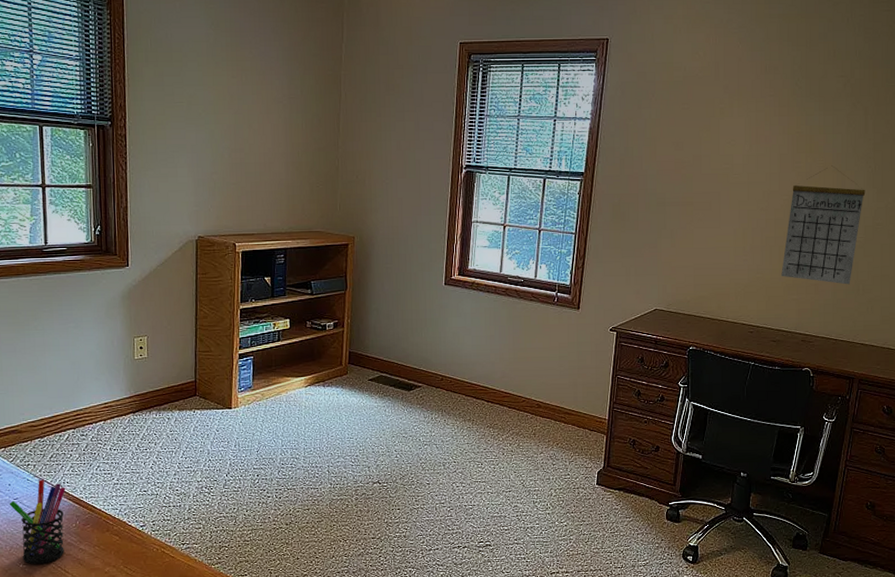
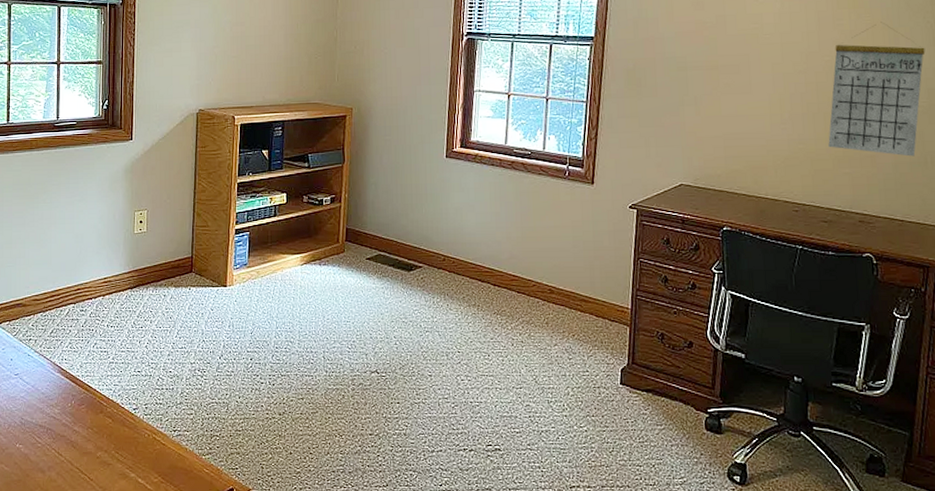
pen holder: present [9,479,66,564] -> none [10,355,64,444]

